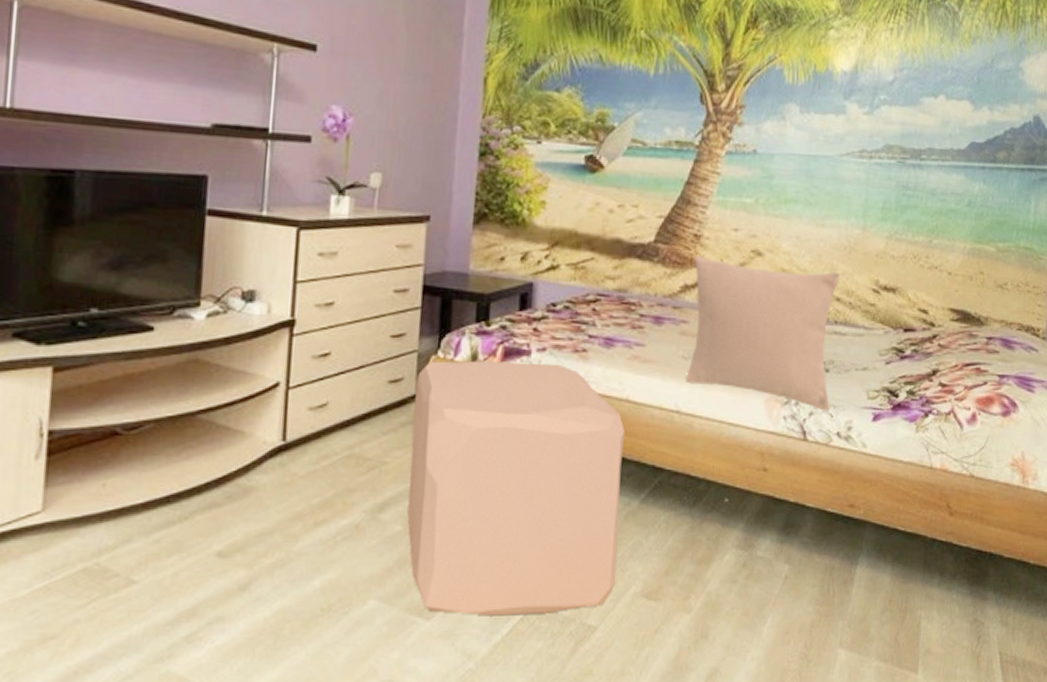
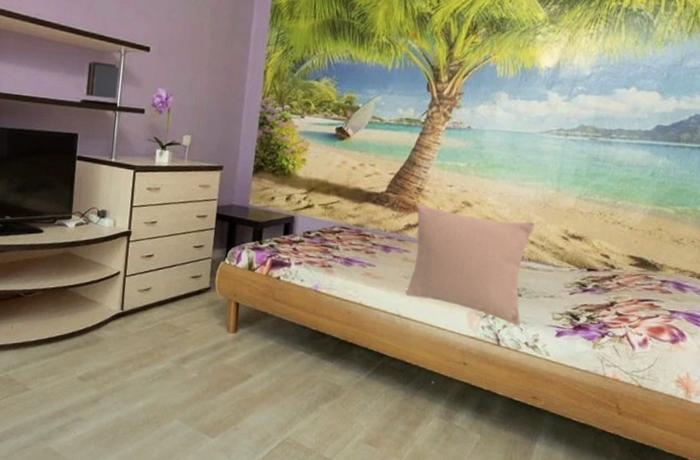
books: none [216,65,271,122] -> present [84,61,119,99]
pouf: present [407,360,625,616] -> none [201,265,357,445]

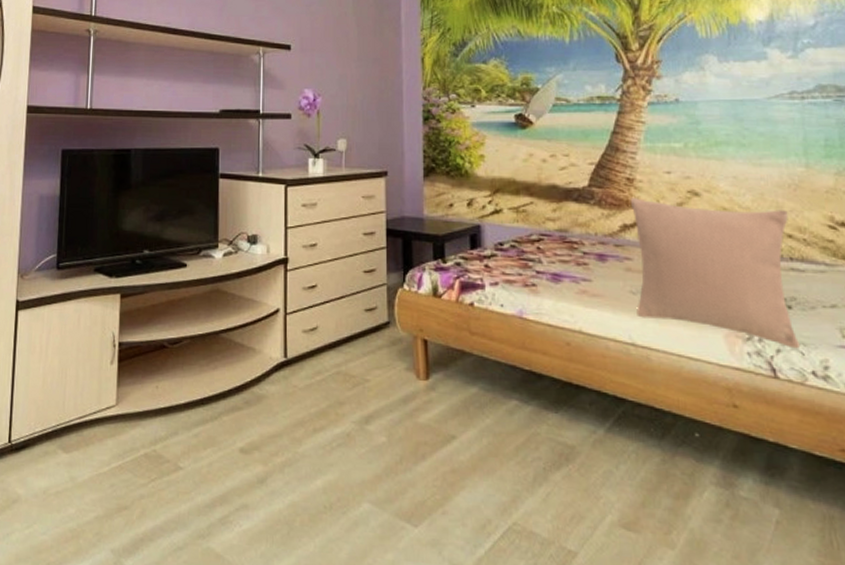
books: present [84,61,119,99] -> none [222,66,260,106]

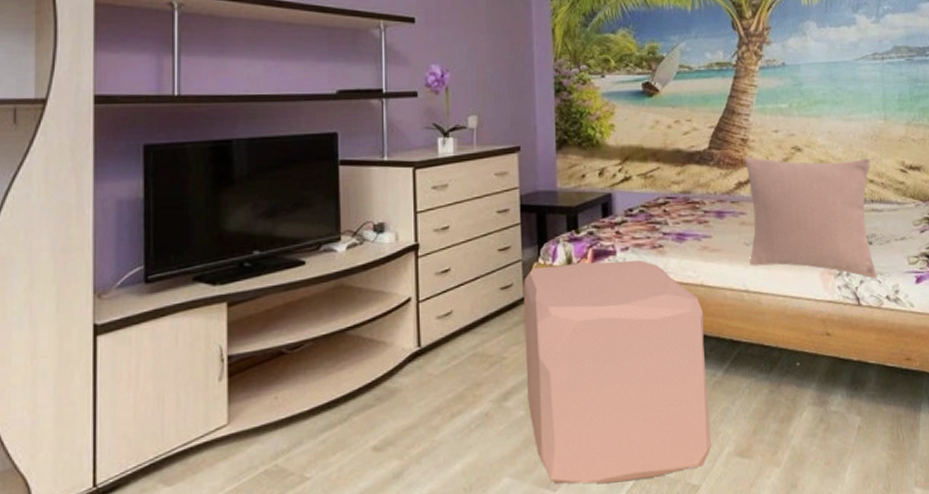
pouf: none [388,292,591,534] -> present [524,259,712,484]

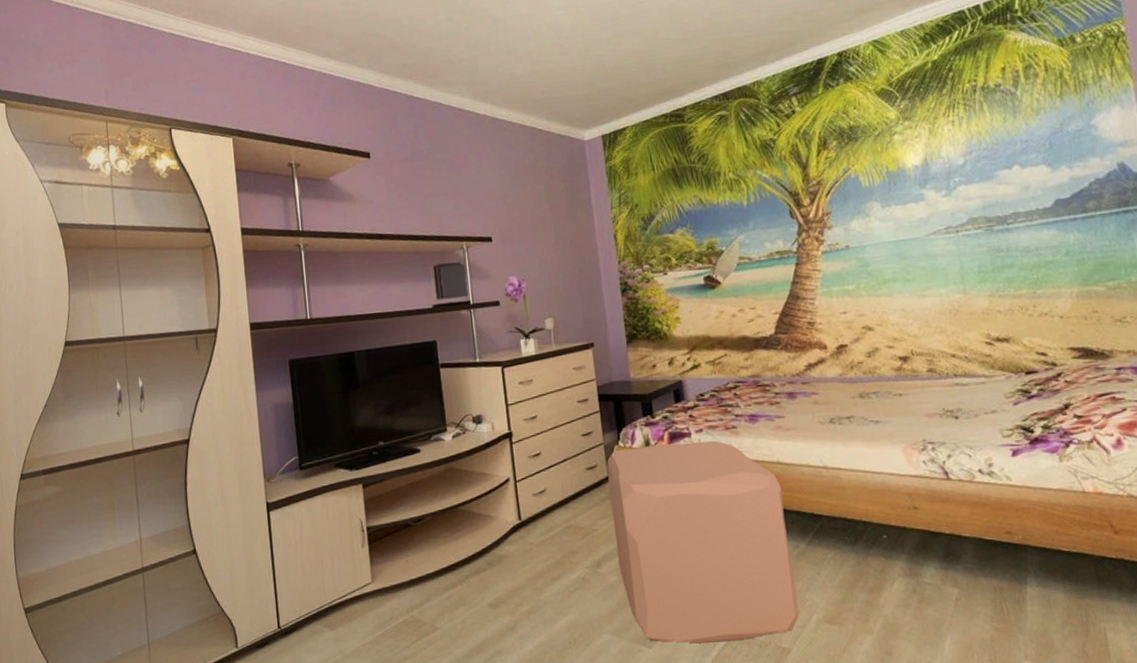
books: none [338,42,382,86] -> present [430,262,469,301]
pillow: present [744,157,878,279] -> none [812,333,968,453]

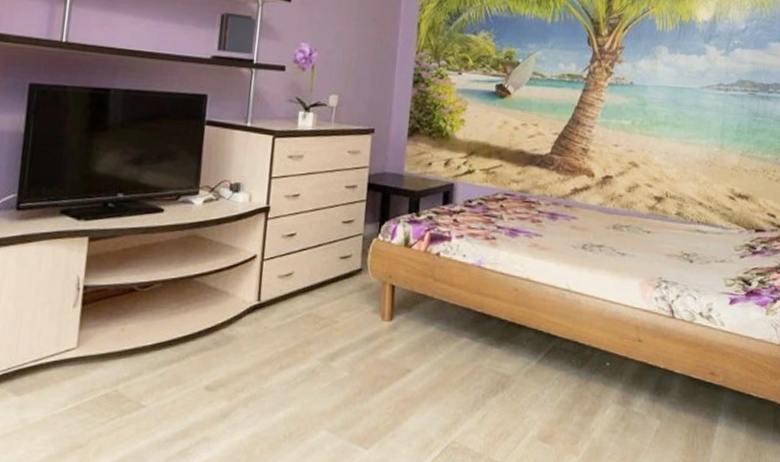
pouf: present [606,440,800,644] -> none [352,242,525,450]

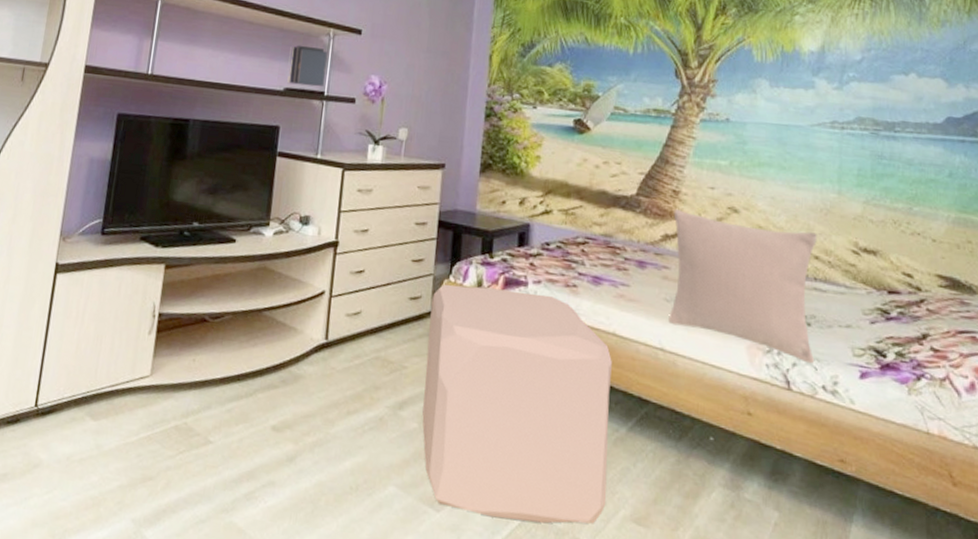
pouf: none [352,242,525,450] -> present [422,284,612,524]
pillow: none [575,166,702,295] -> present [668,209,817,364]

